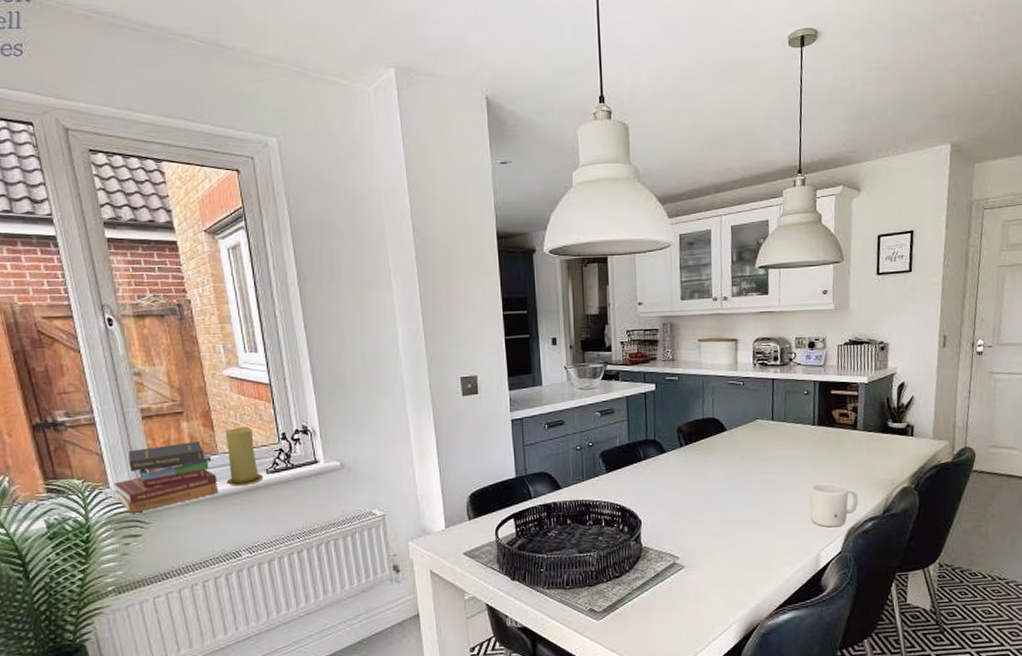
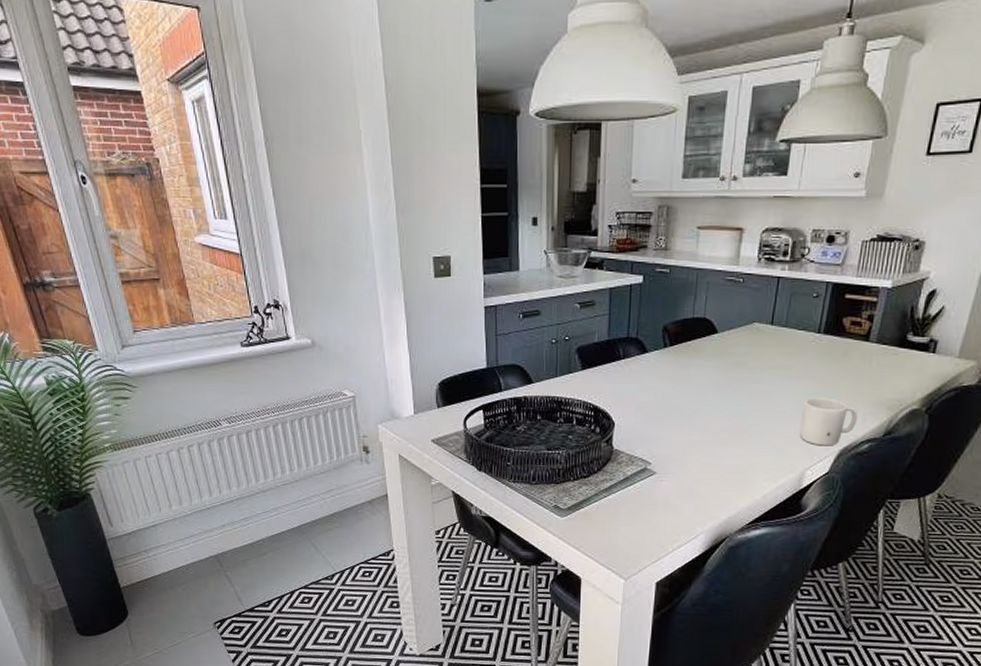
books: present [114,441,219,514] -> none [101,310,197,377]
candle: present [225,426,264,487] -> none [200,297,239,357]

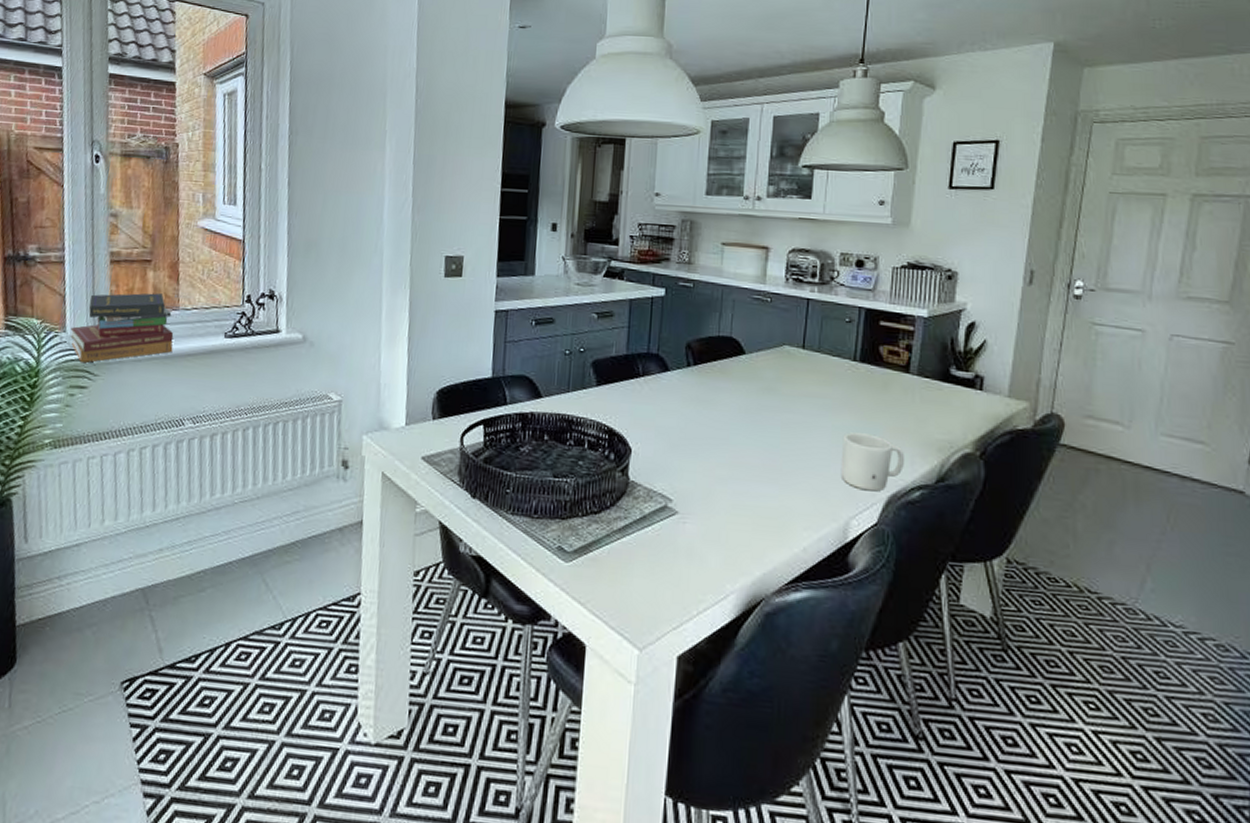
books: none [101,310,197,377] -> present [70,293,174,363]

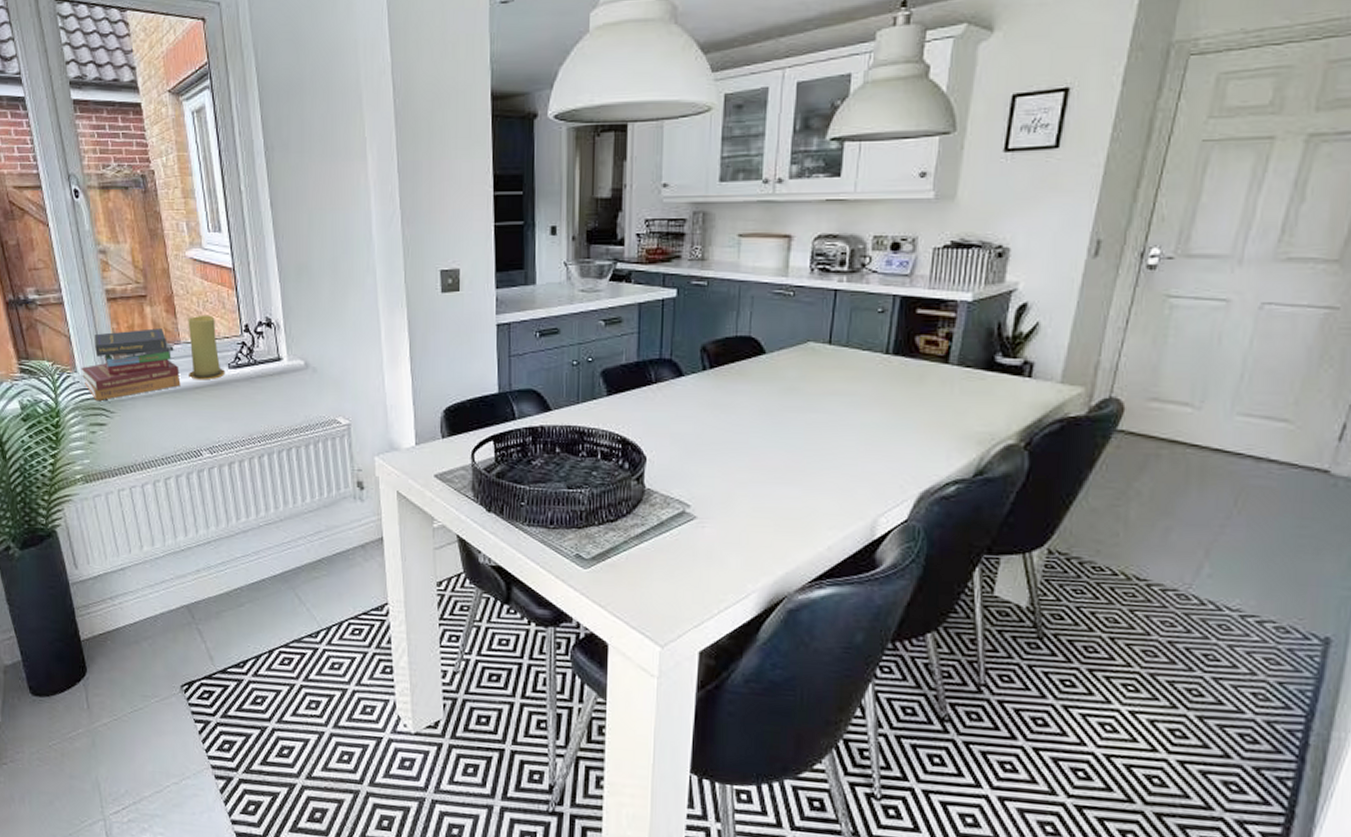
candle: none [182,283,221,348] -> present [188,315,225,380]
mug: present [840,431,904,492] -> none [869,428,939,488]

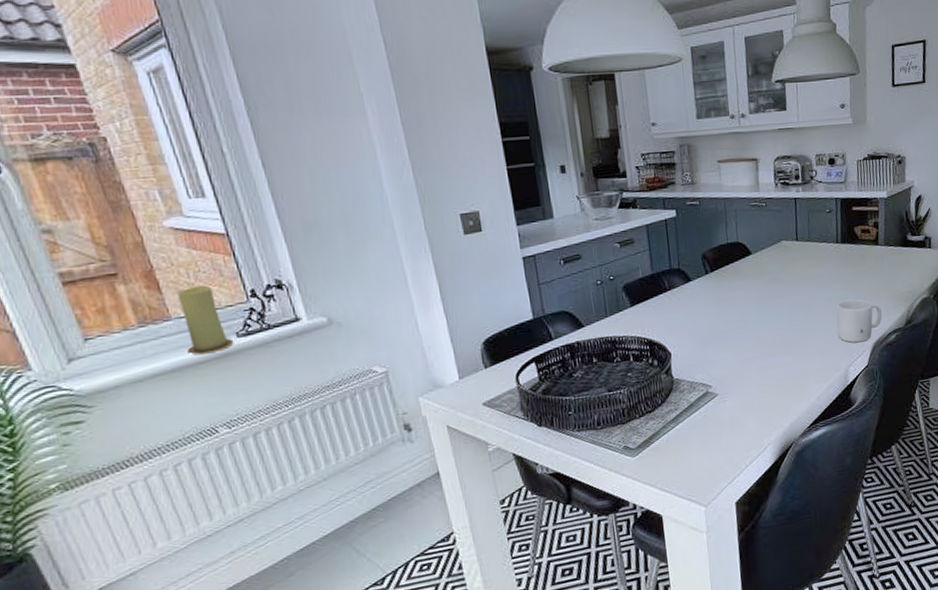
books: present [81,328,181,402] -> none [36,307,179,399]
mug: none [869,428,939,488] -> present [835,298,882,343]

